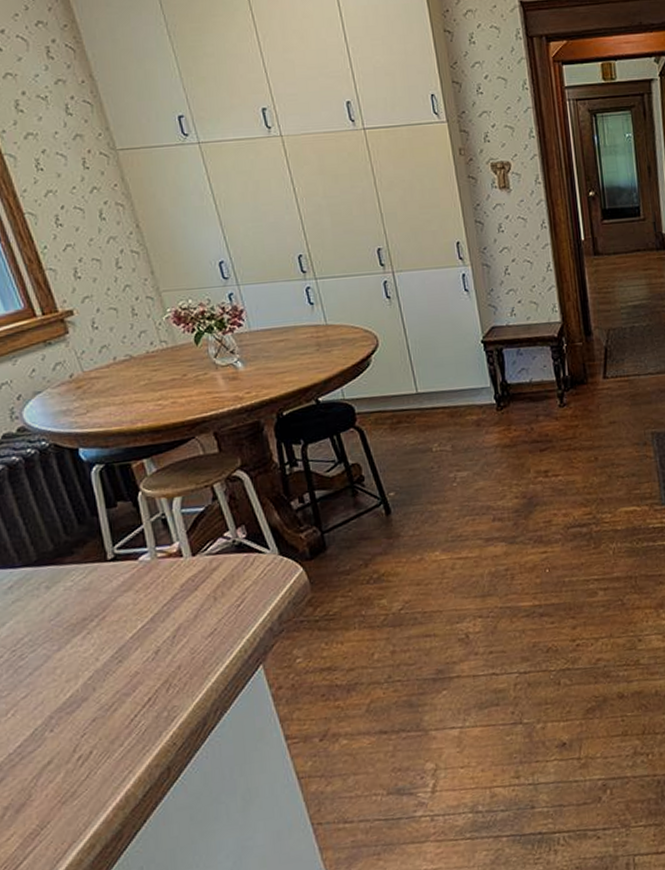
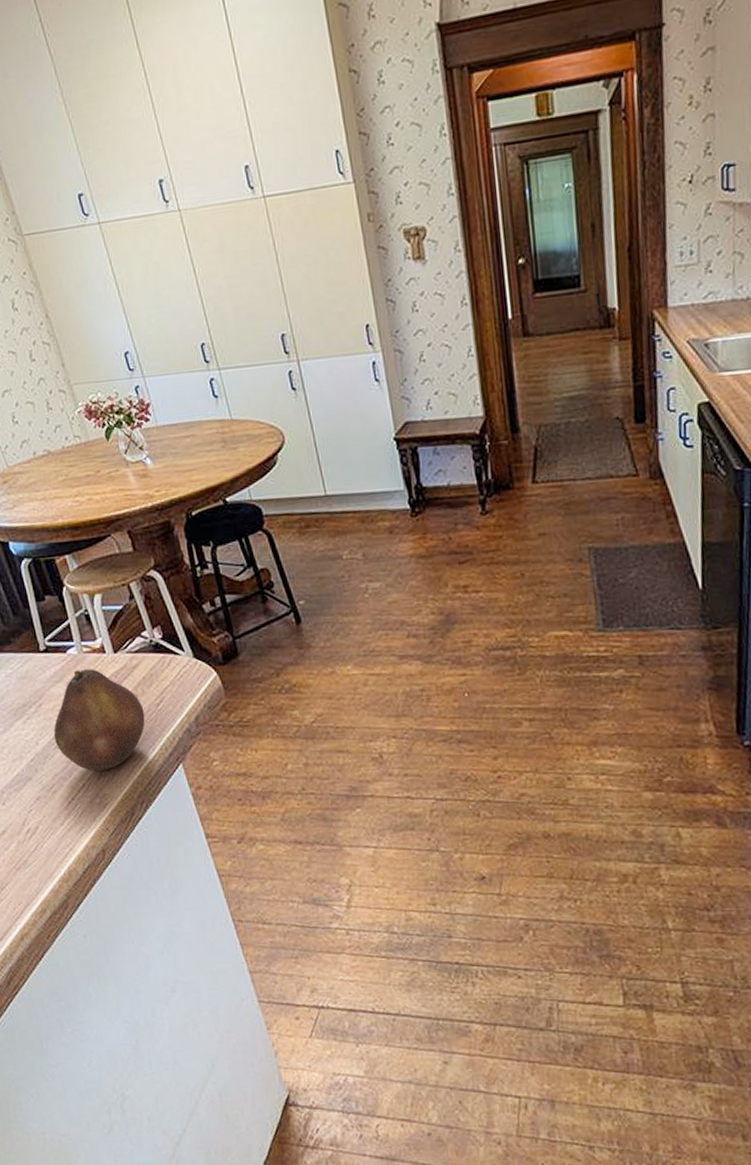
fruit: none [117,574,224,683] -> present [53,669,145,771]

